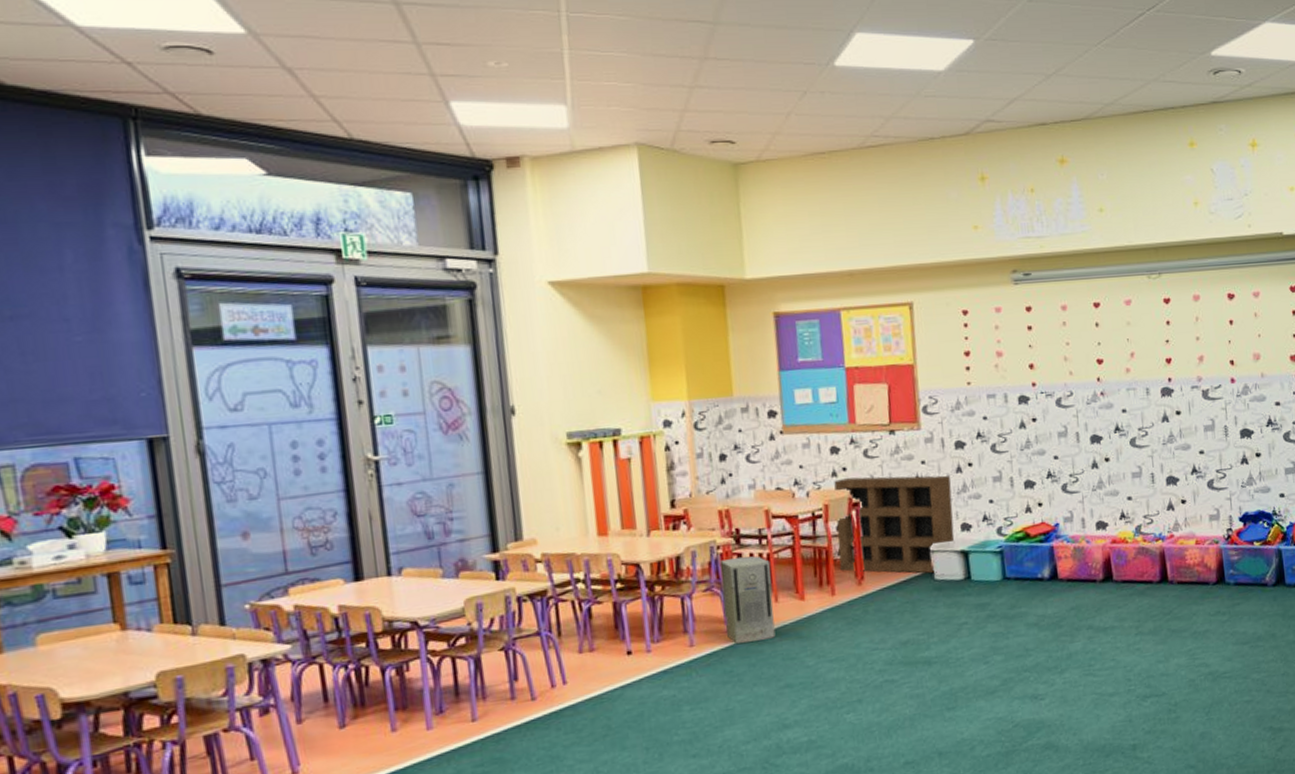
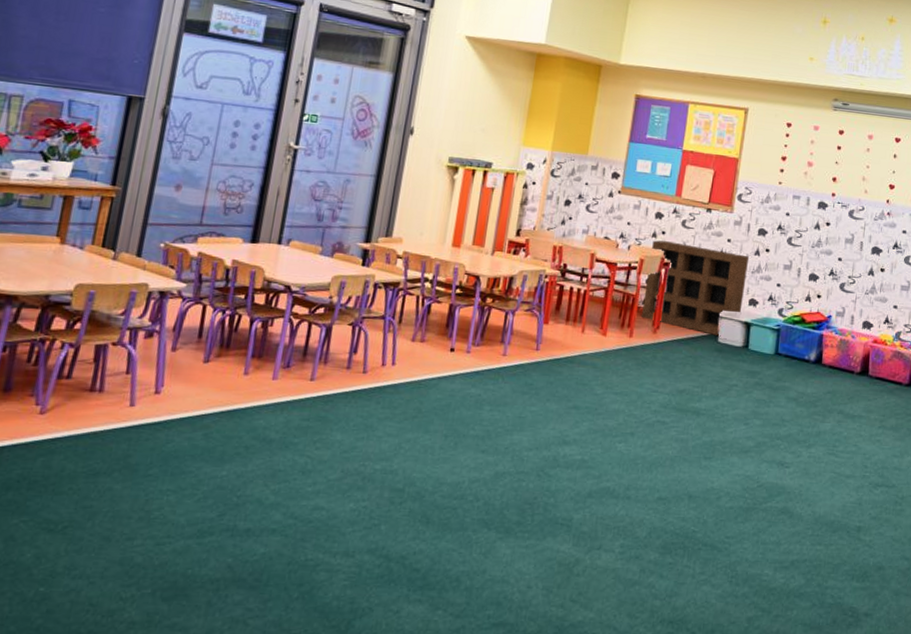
air purifier: present [719,555,776,644] -> none [536,288,586,363]

